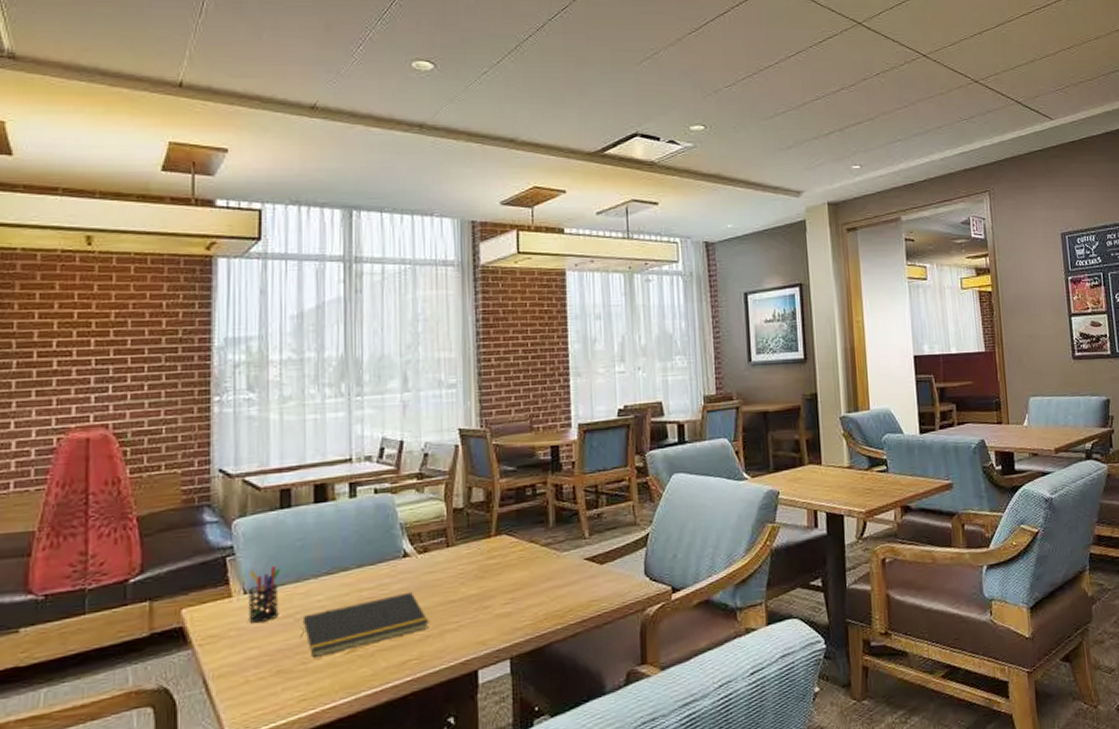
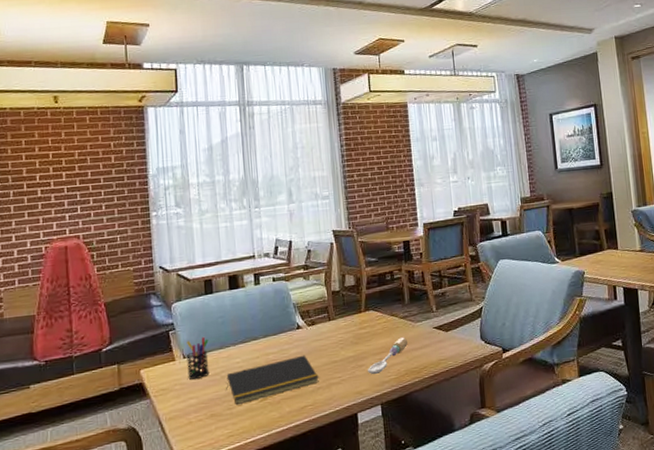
spoon: none [495,570,549,620] -> present [368,337,408,375]

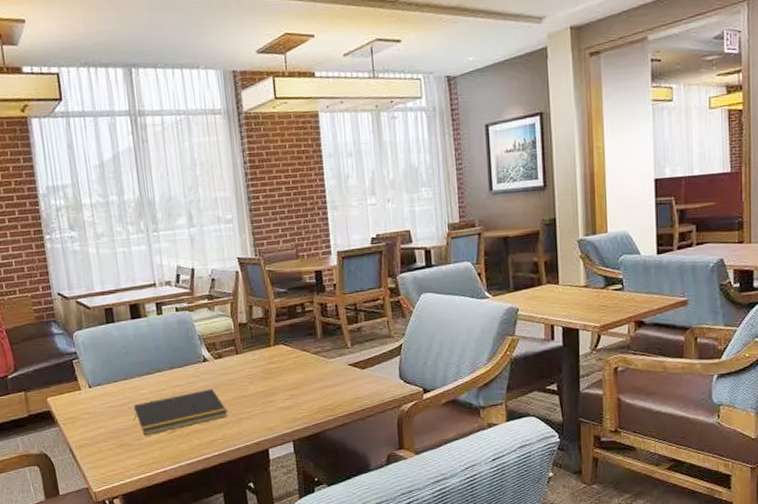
pen holder: present [186,336,210,380] -> none [91,366,116,409]
spoon: present [368,337,408,375] -> none [279,373,320,411]

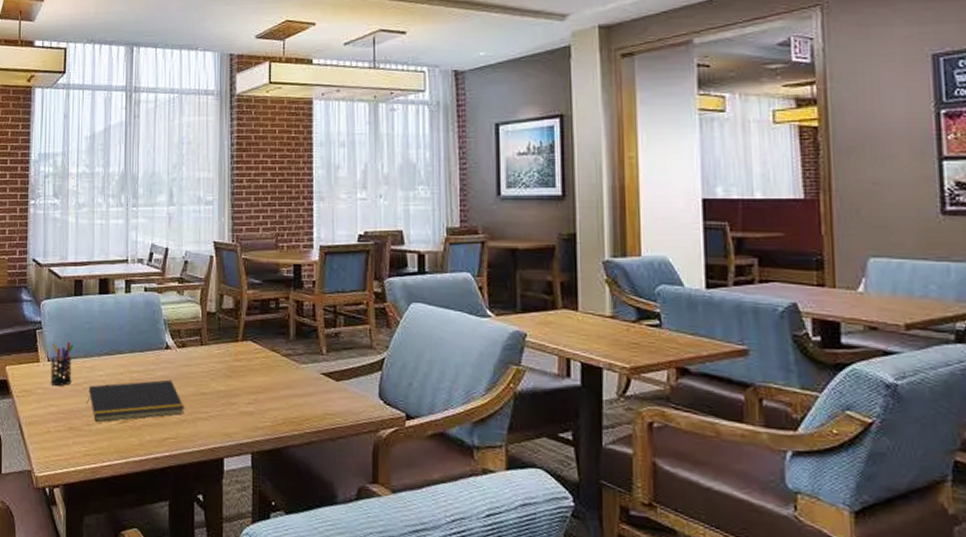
pen holder: none [91,366,116,409] -> present [50,341,74,386]

